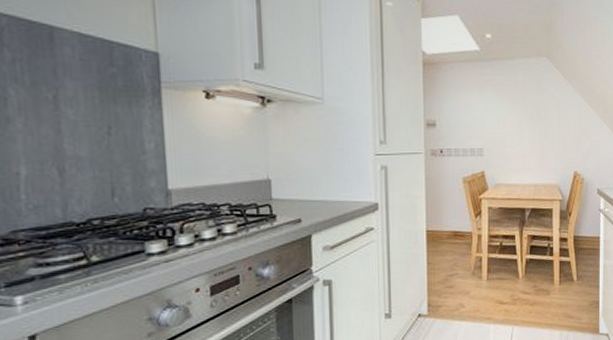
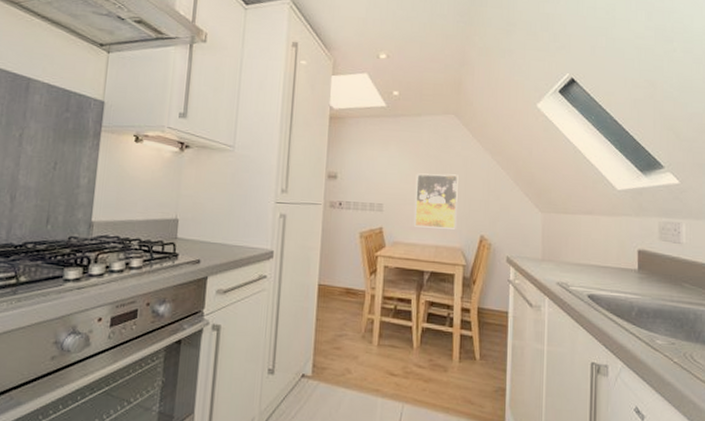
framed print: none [513,116,553,168] -> present [414,173,459,229]

